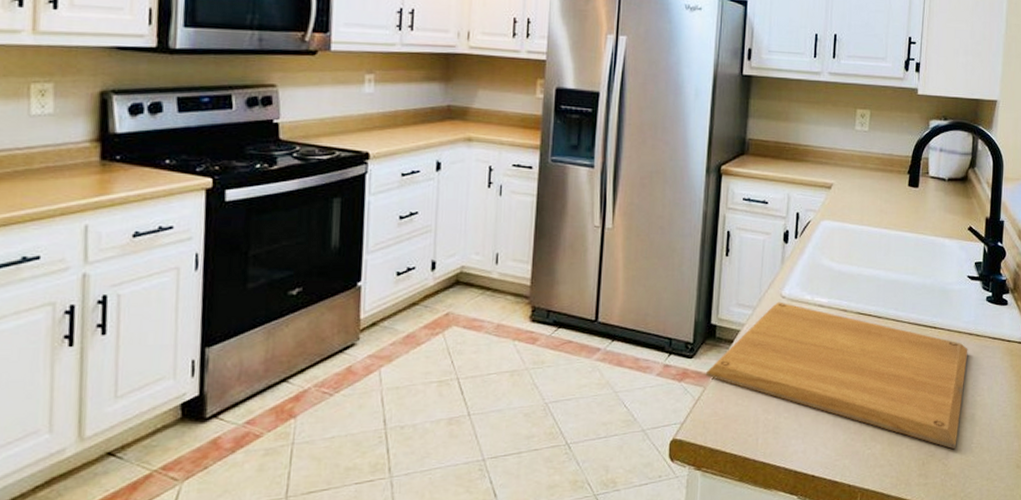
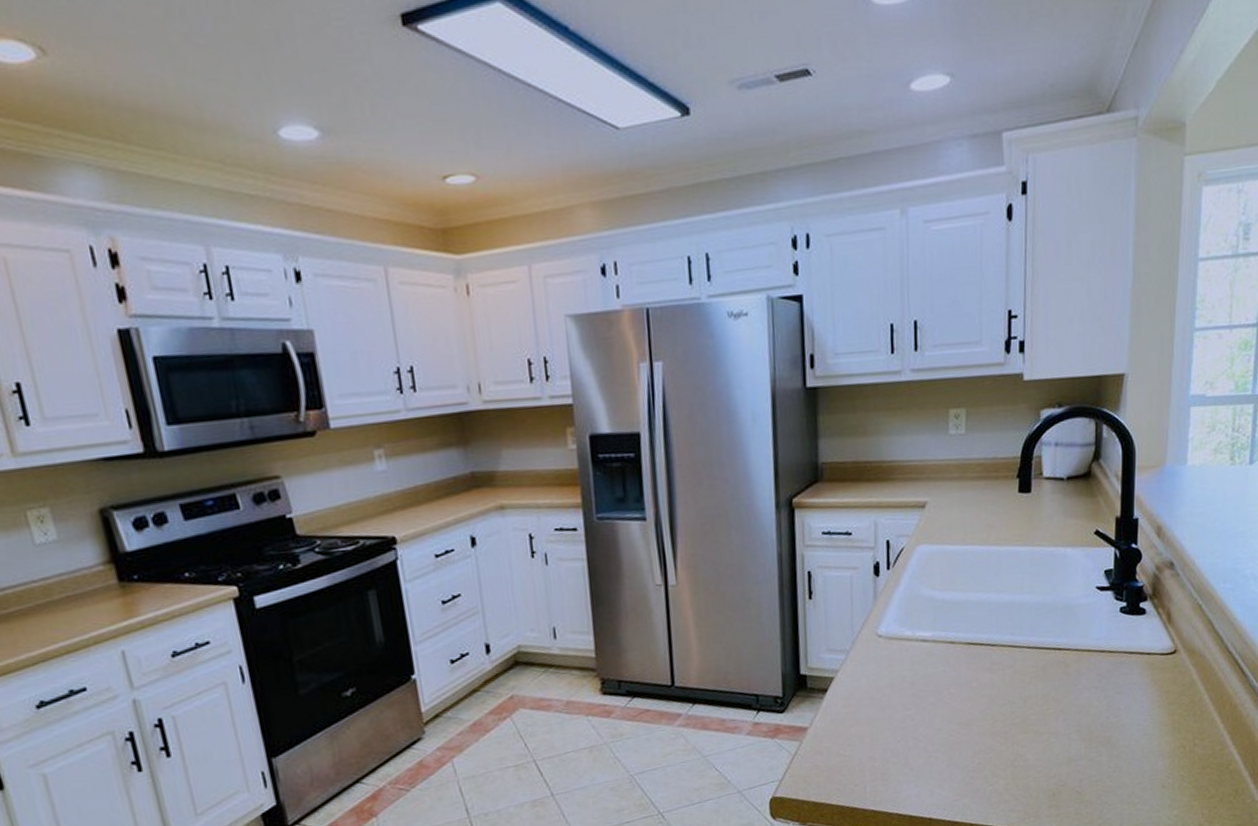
chopping board: present [705,301,968,450] -> none [800,641,1100,777]

